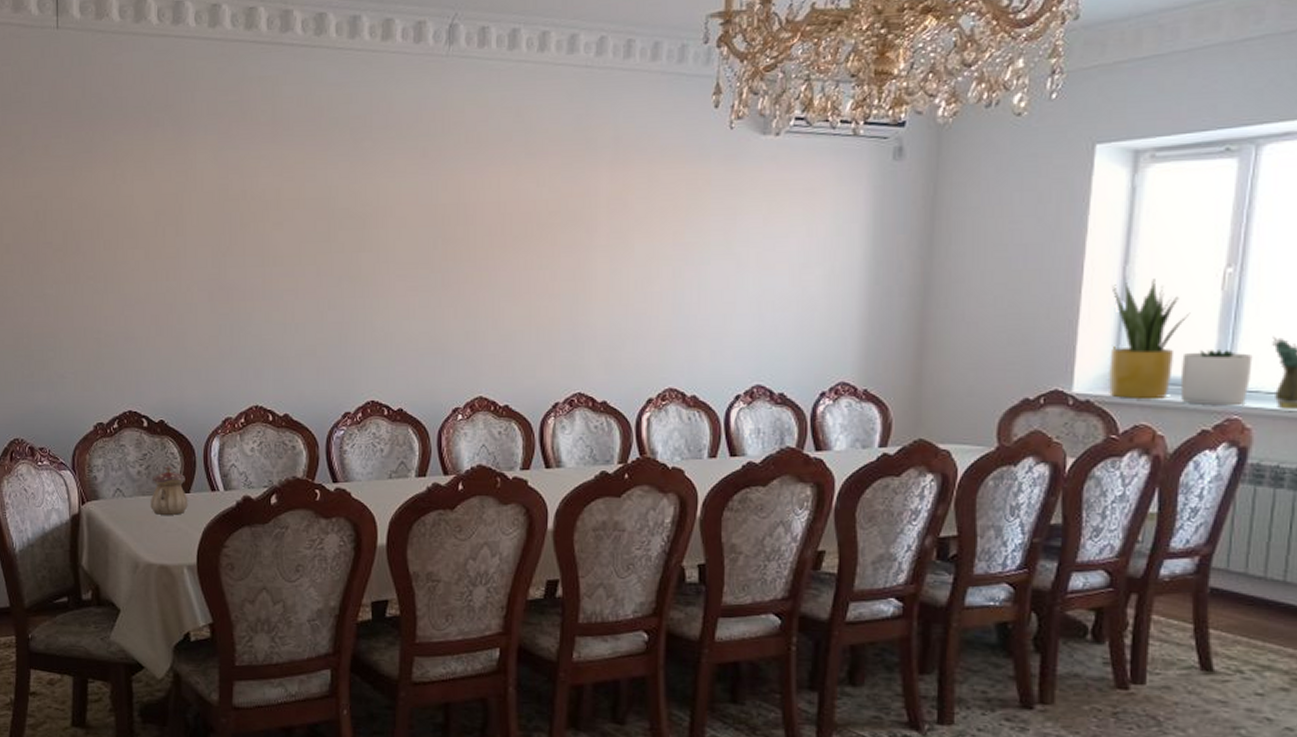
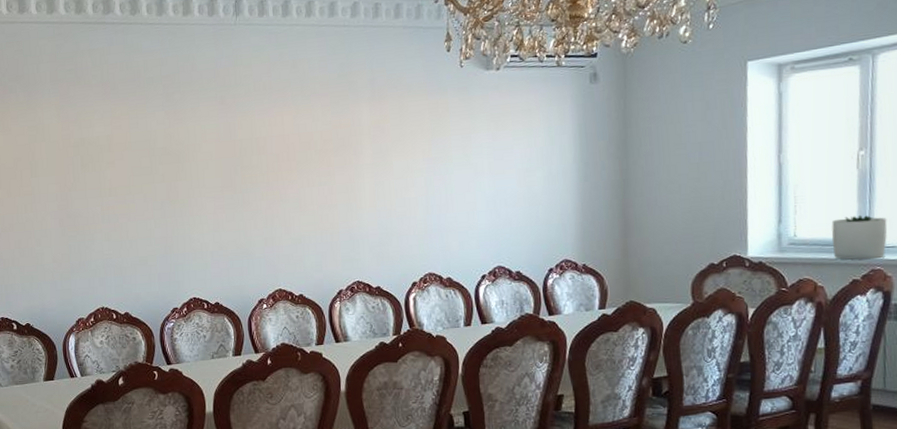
teapot: present [150,466,188,515] -> none [22,359,53,399]
planter: present [1109,279,1191,398] -> none [771,163,835,259]

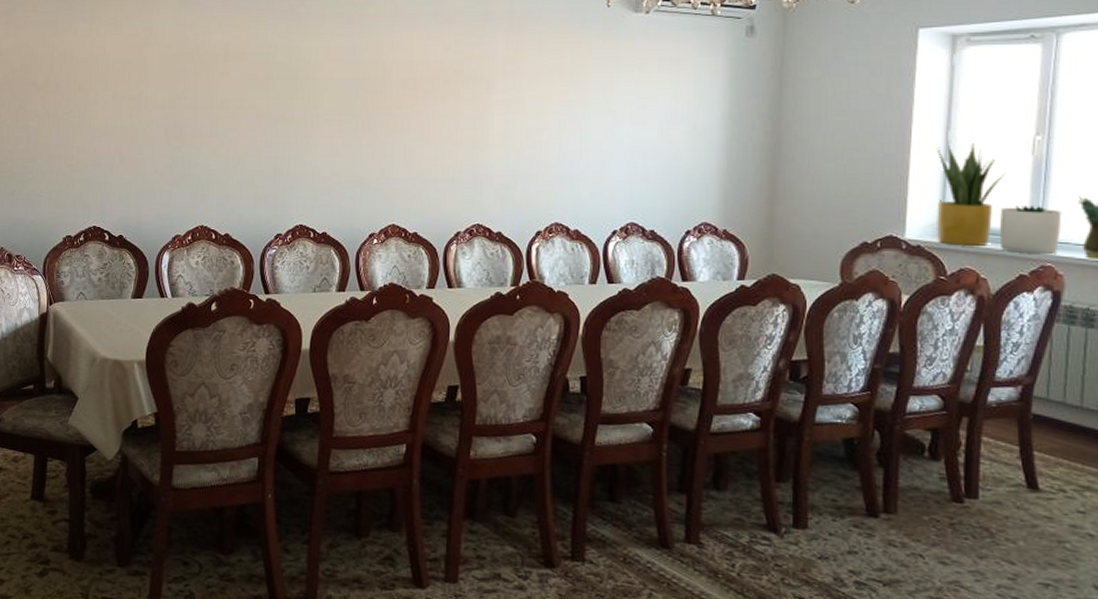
planter: none [771,163,835,259] -> present [937,143,1006,246]

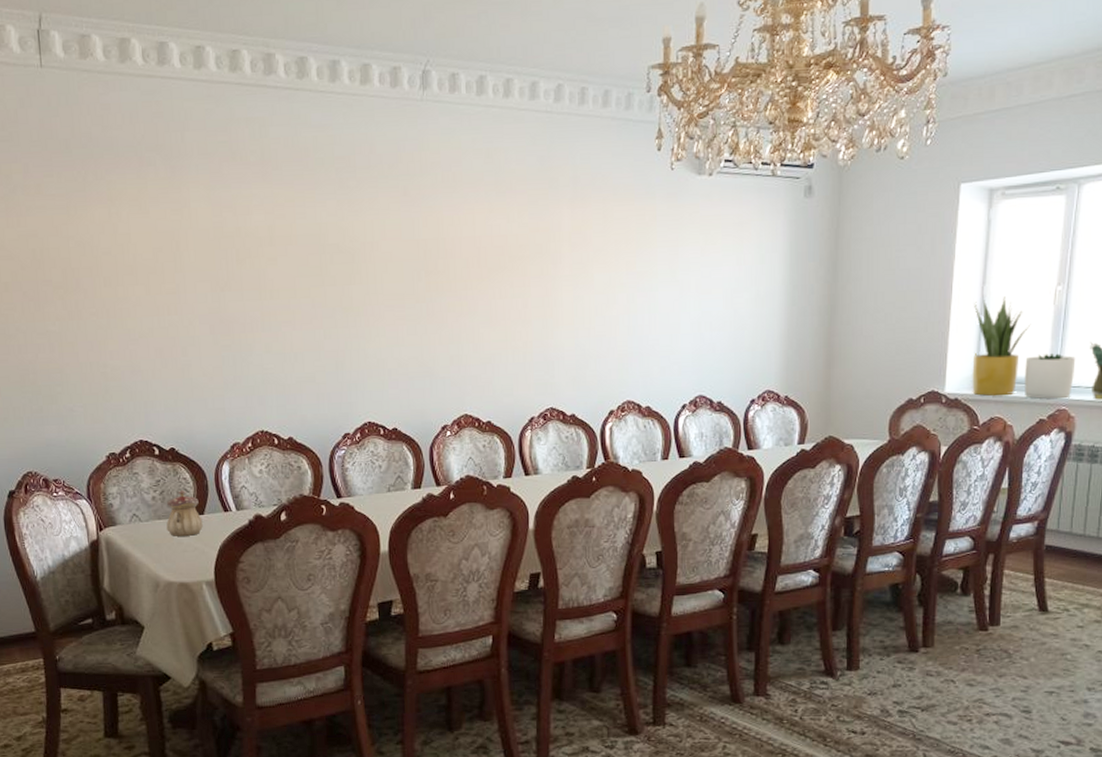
teapot: none [108,274,141,317] -> present [166,490,203,536]

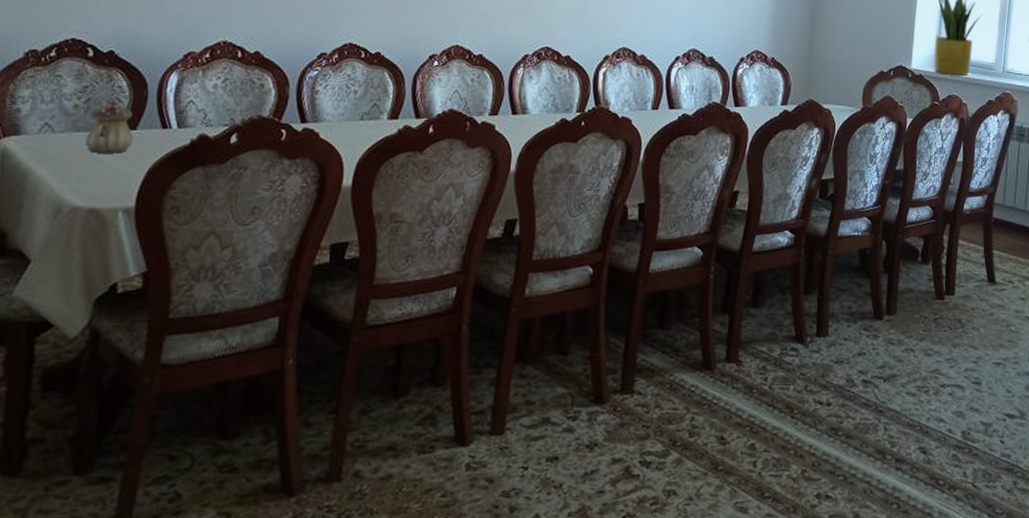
planter: present [1024,352,1076,399] -> none [976,41,1018,83]

